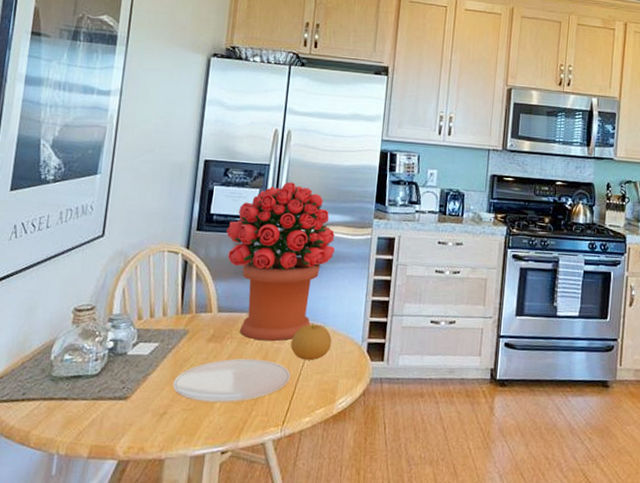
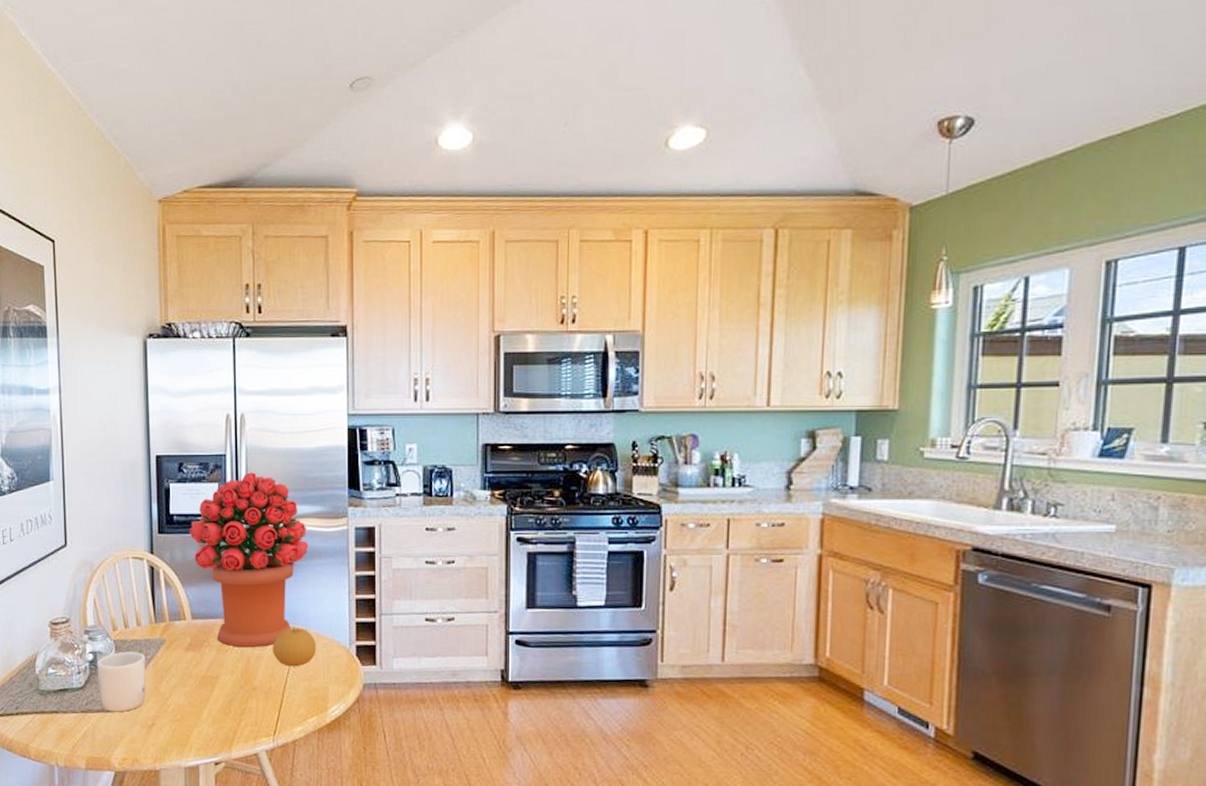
mug: none [114,340,167,401] -> present [97,651,146,712]
plate: present [172,358,291,404] -> none [157,666,277,714]

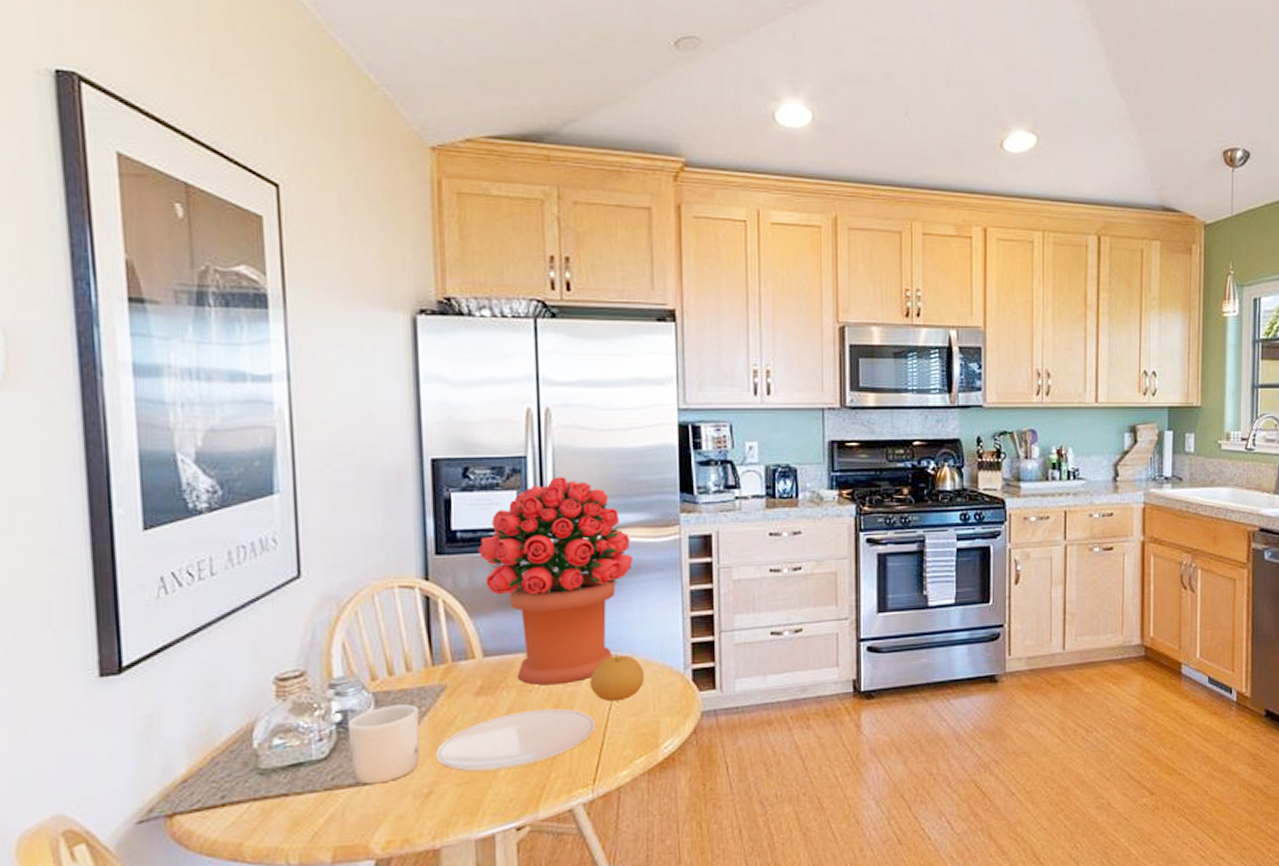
plate: none [157,666,277,714] -> present [435,708,596,772]

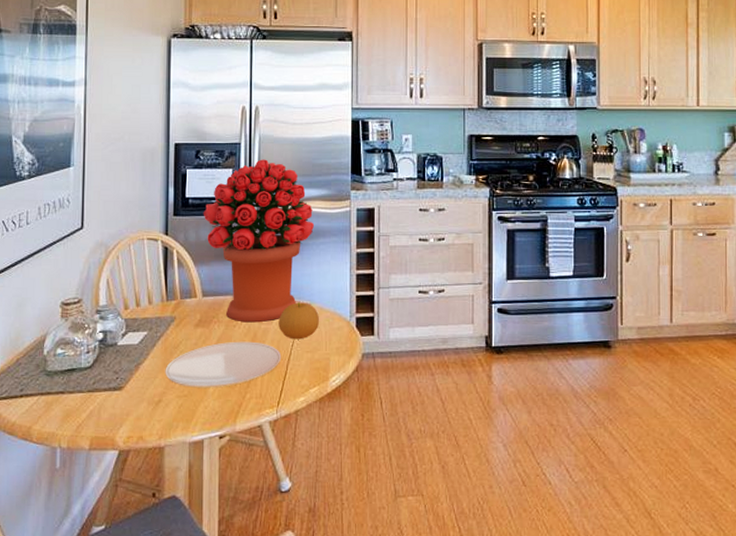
mug: present [347,704,421,785] -> none [106,330,156,390]

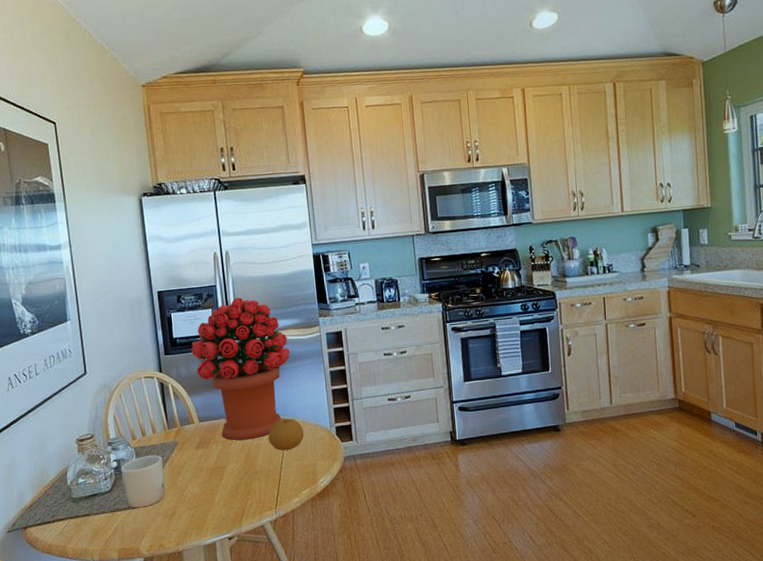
mug: none [106,330,156,390] -> present [120,455,166,508]
plate: present [165,341,282,388] -> none [174,456,275,500]

